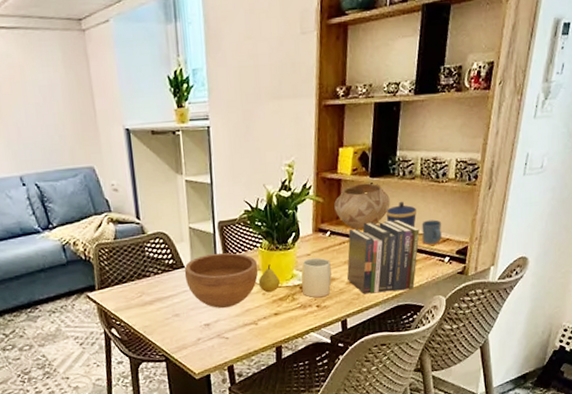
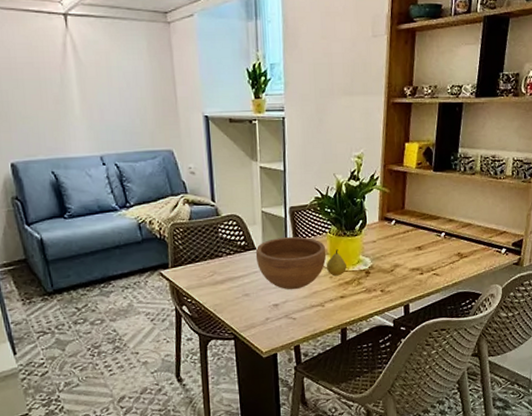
mug: present [300,257,332,298] -> none [366,244,396,283]
ceramic pot: present [334,183,390,230] -> none [400,176,452,219]
books: present [347,219,420,294] -> none [410,211,479,281]
decorative jar: present [386,201,417,228] -> none [447,194,477,220]
mug: present [422,219,442,246] -> none [481,213,499,237]

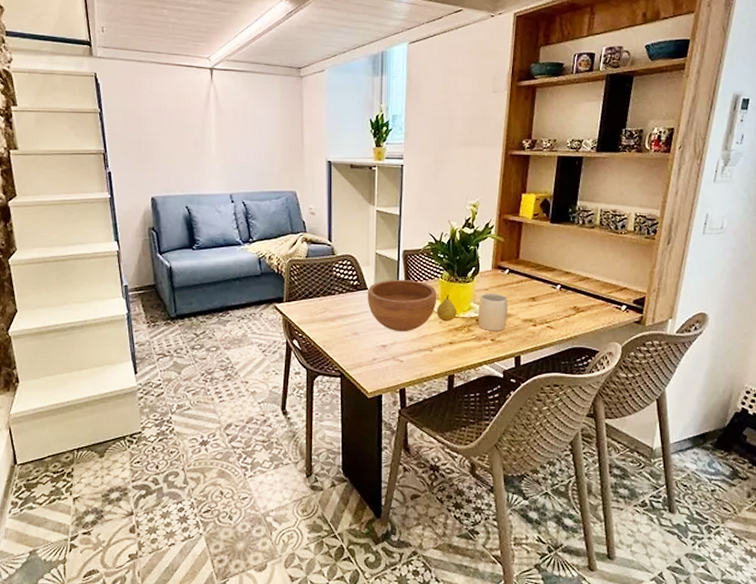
mug: none [366,244,396,283] -> present [477,293,508,332]

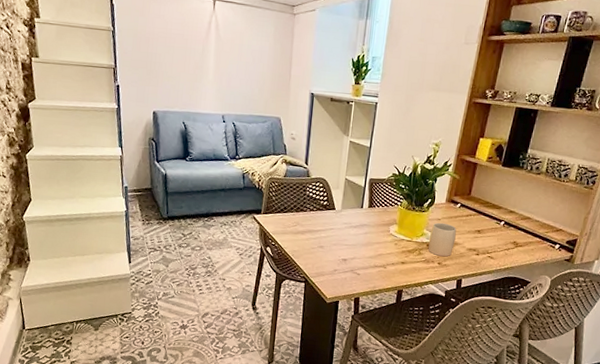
bowl: present [367,280,437,332] -> none [334,203,396,250]
fruit: present [436,295,457,322] -> none [393,221,411,244]

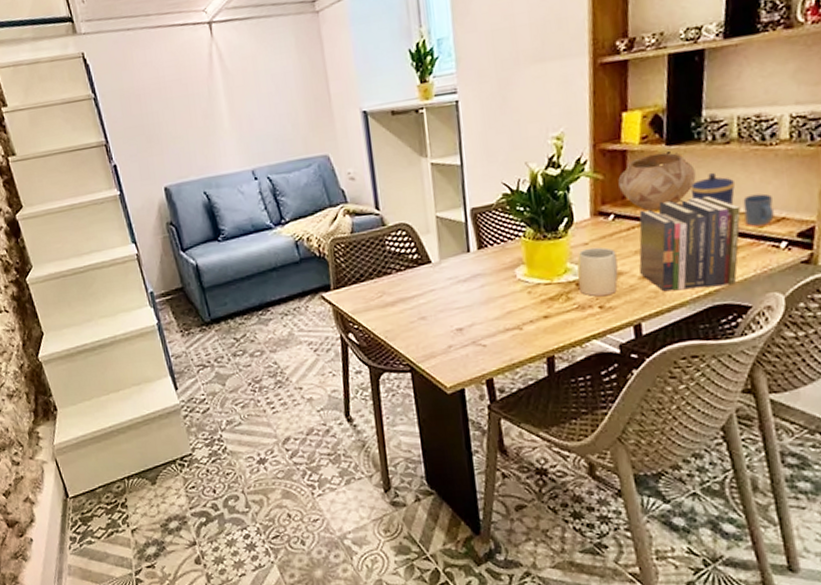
ceramic pot: none [467,170,516,207] -> present [618,152,696,211]
books: none [468,202,537,266] -> present [639,195,741,291]
decorative jar: none [510,190,538,215] -> present [690,172,736,206]
mug: none [538,210,557,232] -> present [743,193,774,227]

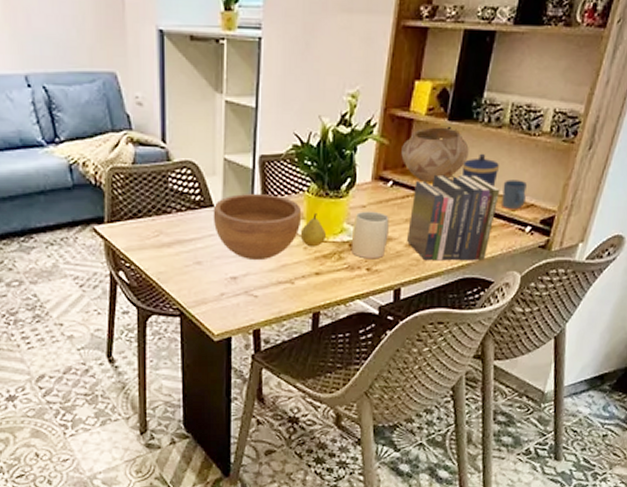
bowl: none [431,244,522,311] -> present [213,194,302,261]
fruit: none [522,257,550,291] -> present [300,213,326,247]

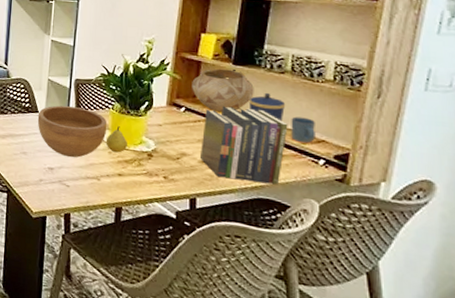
mug: present [350,211,389,259] -> none [149,128,183,170]

